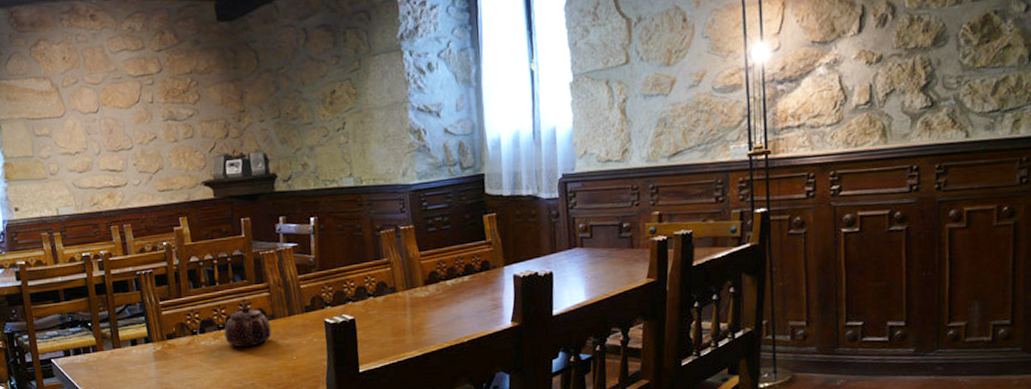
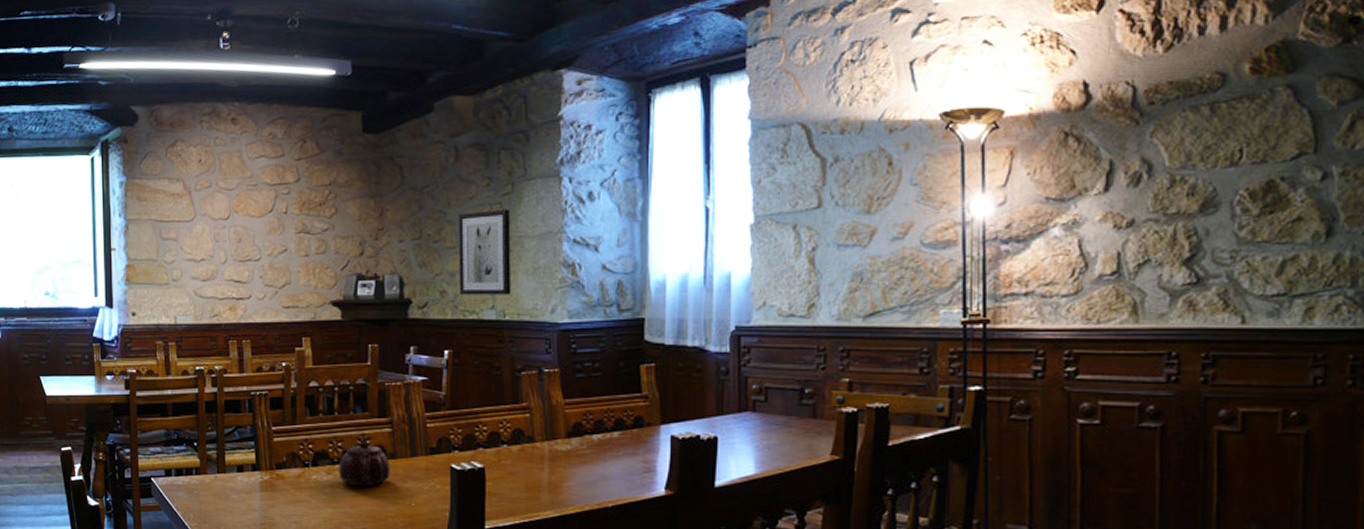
wall art: none [312,83,366,167] -> present [458,209,512,295]

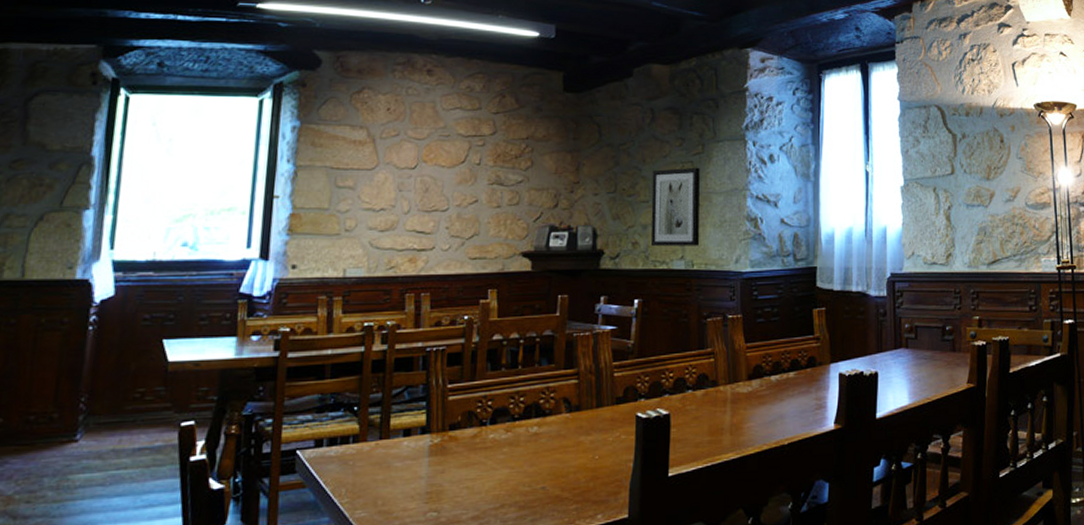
teapot: present [339,436,390,487] -> none [519,389,575,443]

